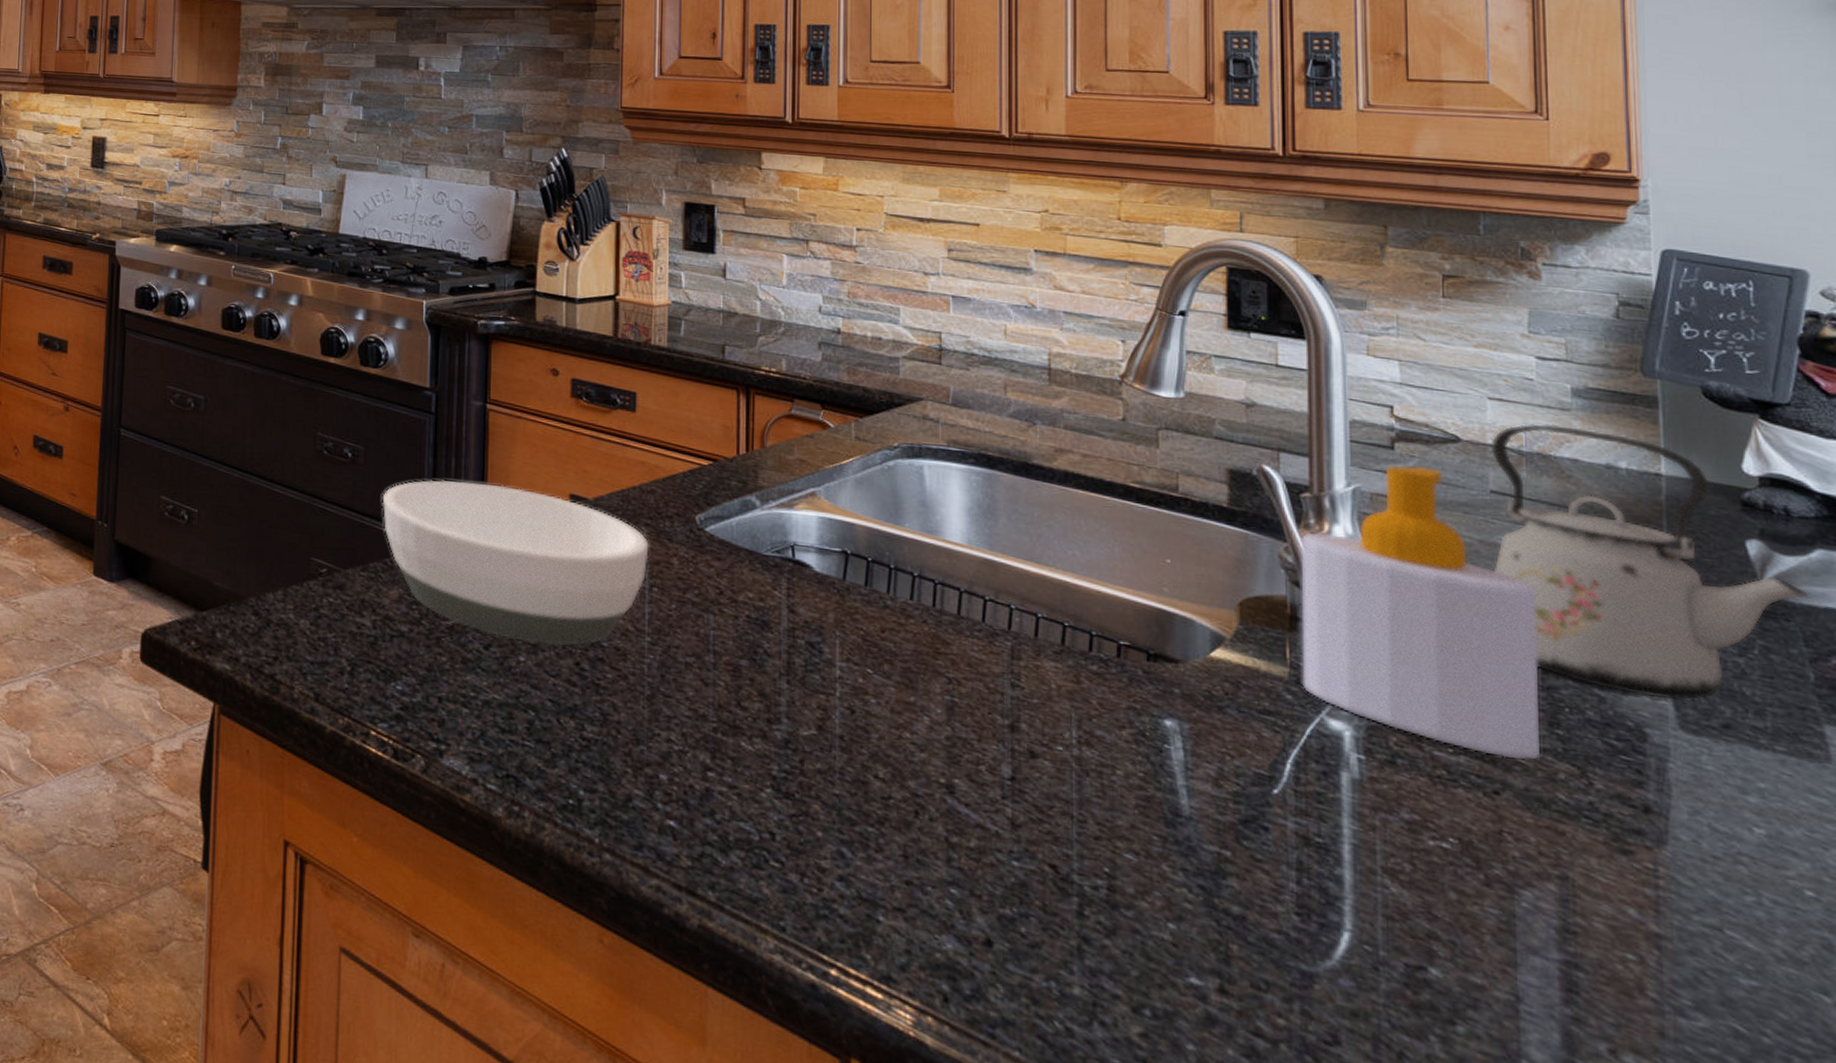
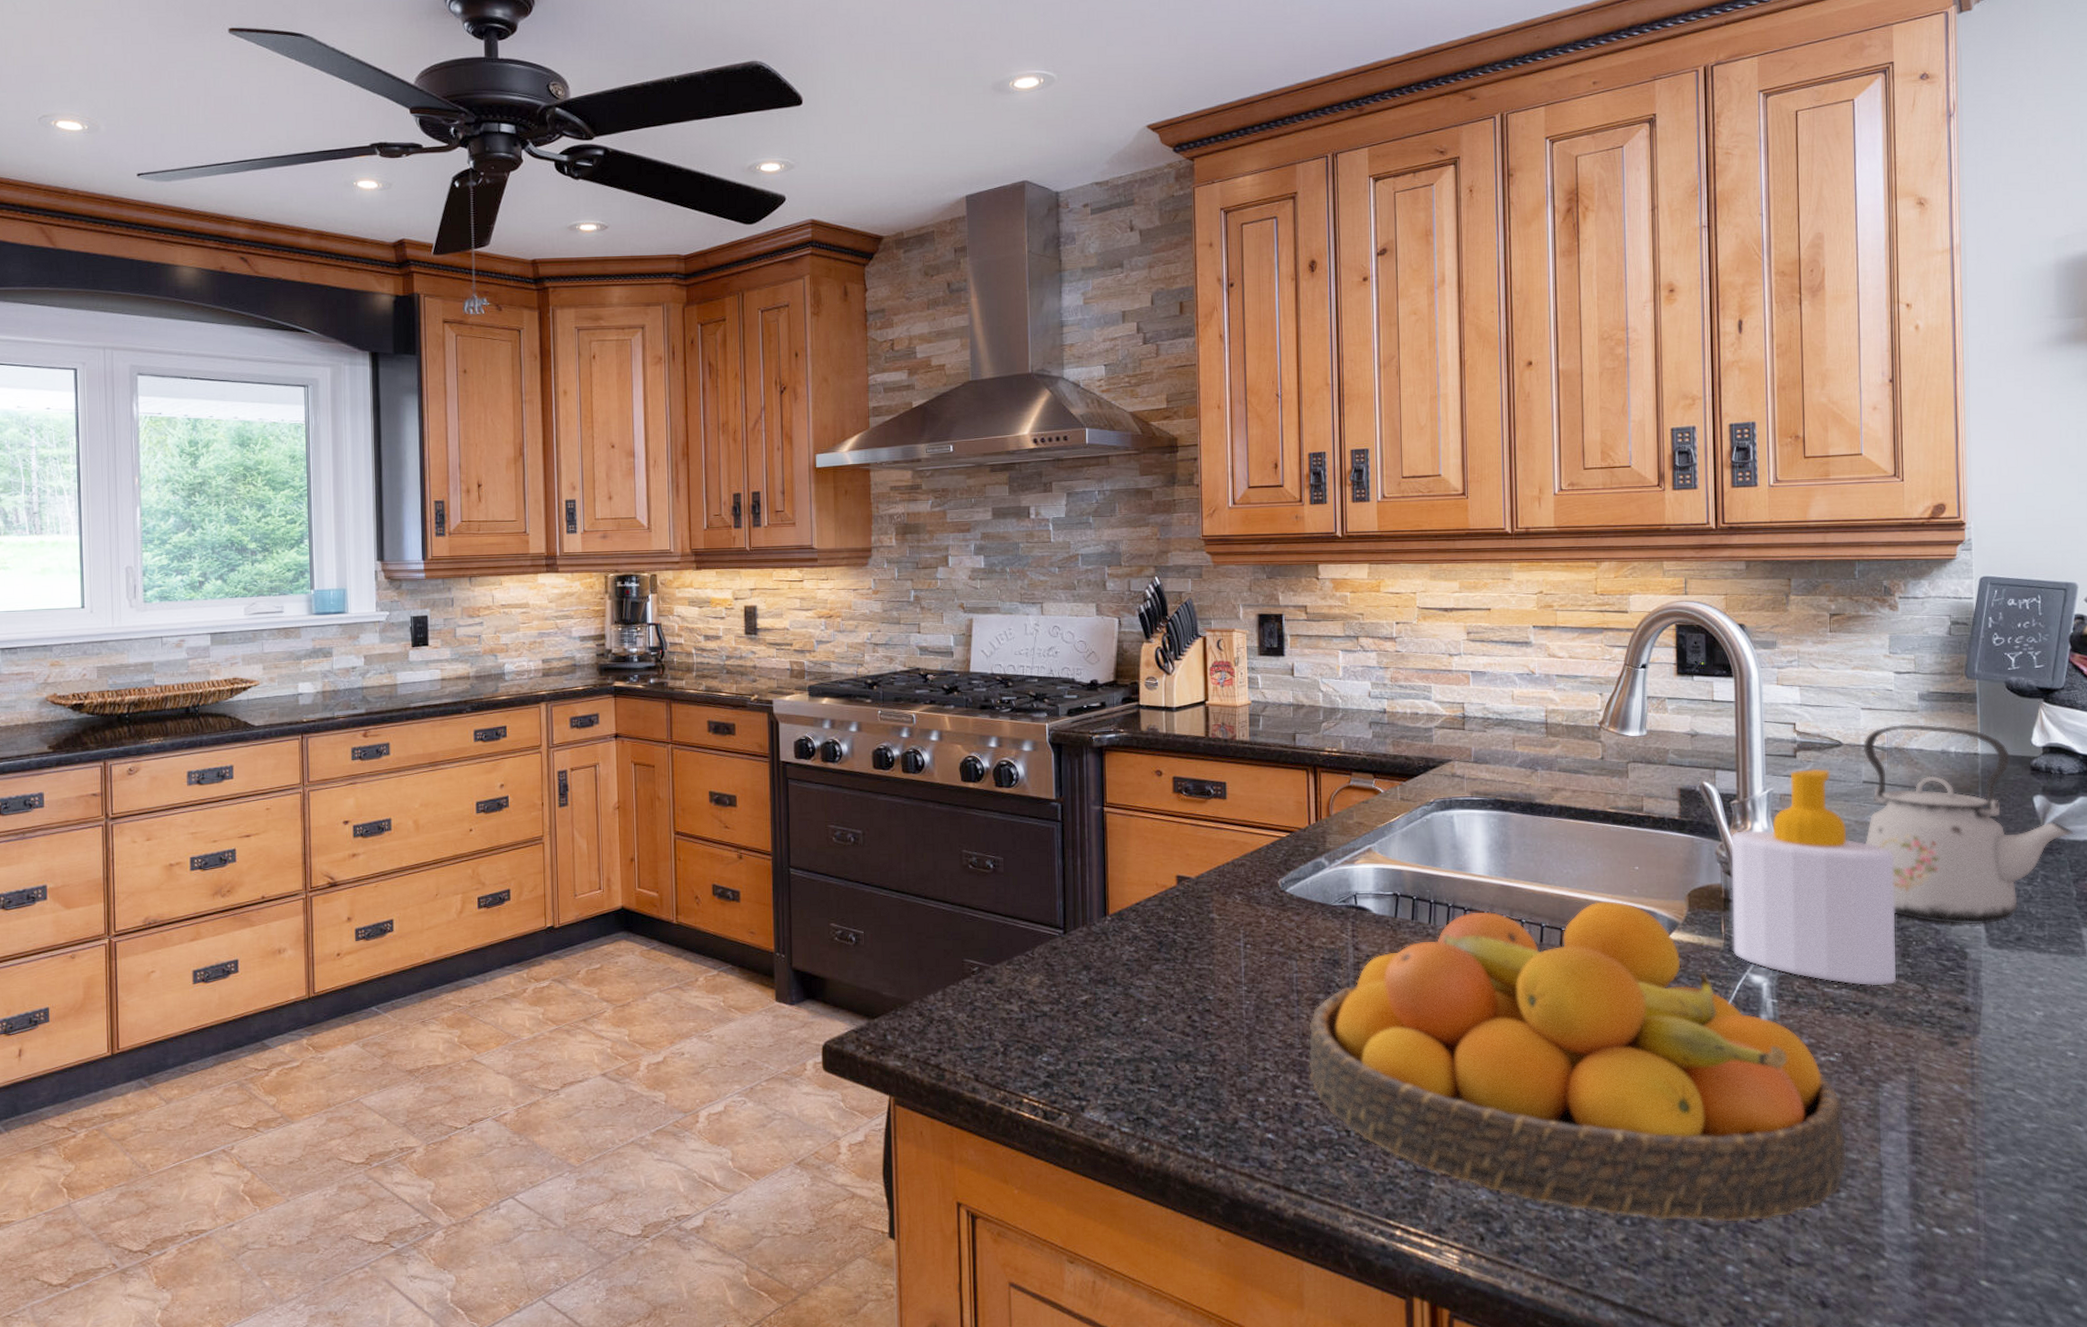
bowl: present [382,479,649,646] -> none [1021,875,1242,1005]
fruit bowl: none [725,586,1465,1044] -> present [1308,901,1846,1222]

